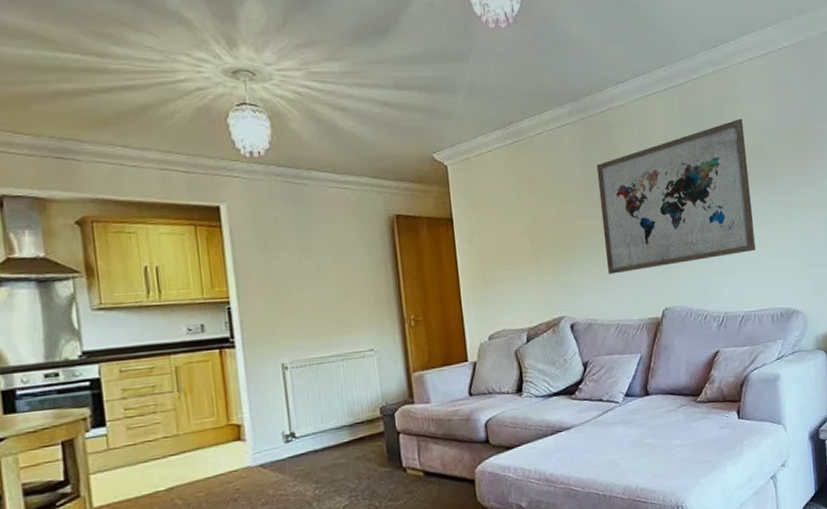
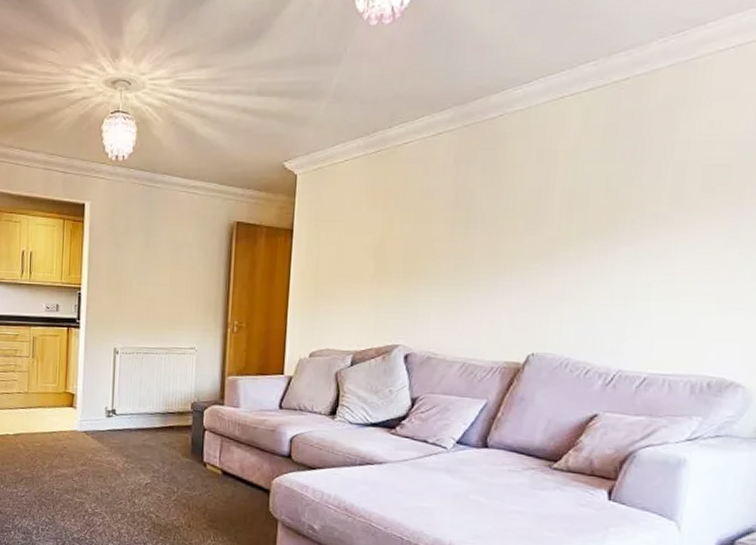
wall art: present [596,118,756,274] -> none [462,126,705,306]

